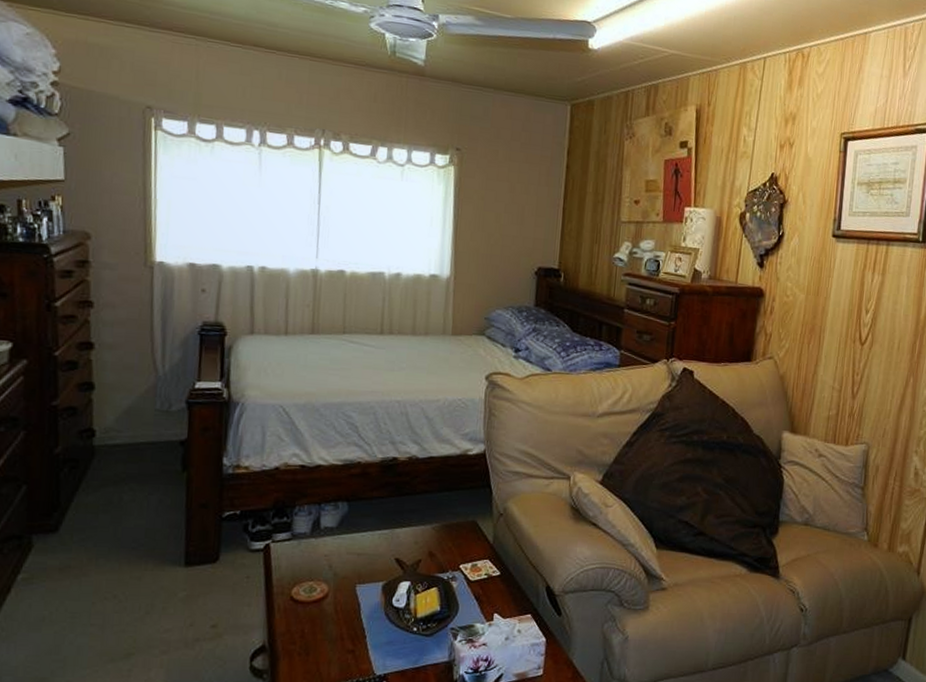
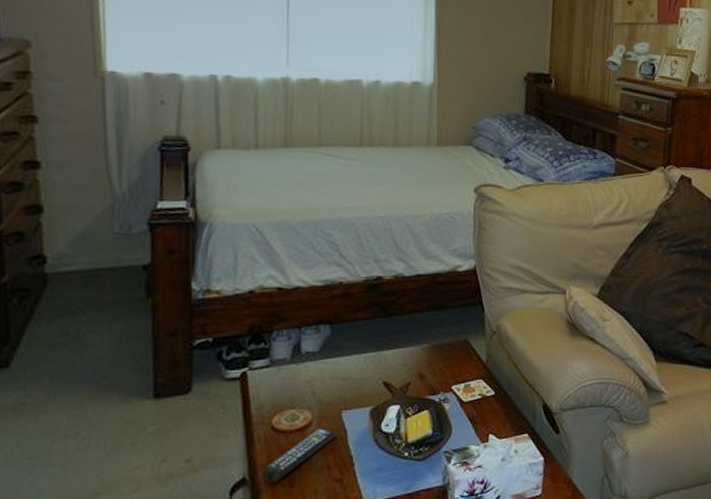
remote control: none [280,601,352,652] -> present [261,428,338,484]

